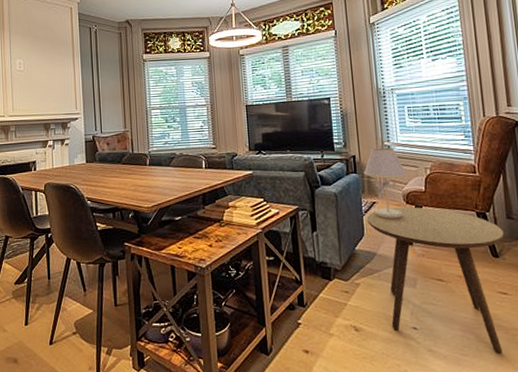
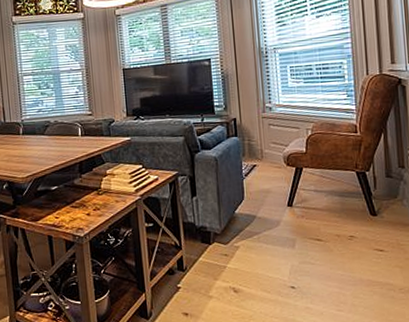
table lamp: present [363,147,408,219] -> none [244,109,289,182]
side table: present [366,207,504,354] -> none [246,168,383,308]

